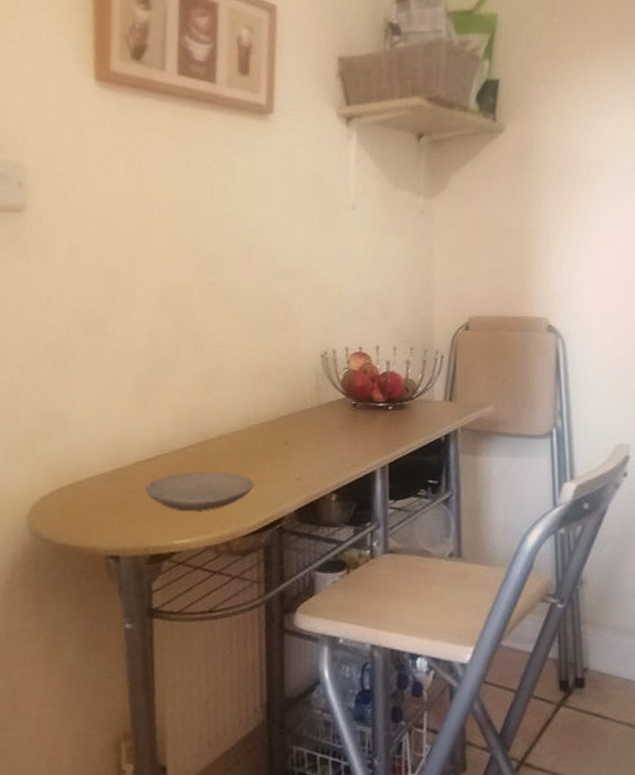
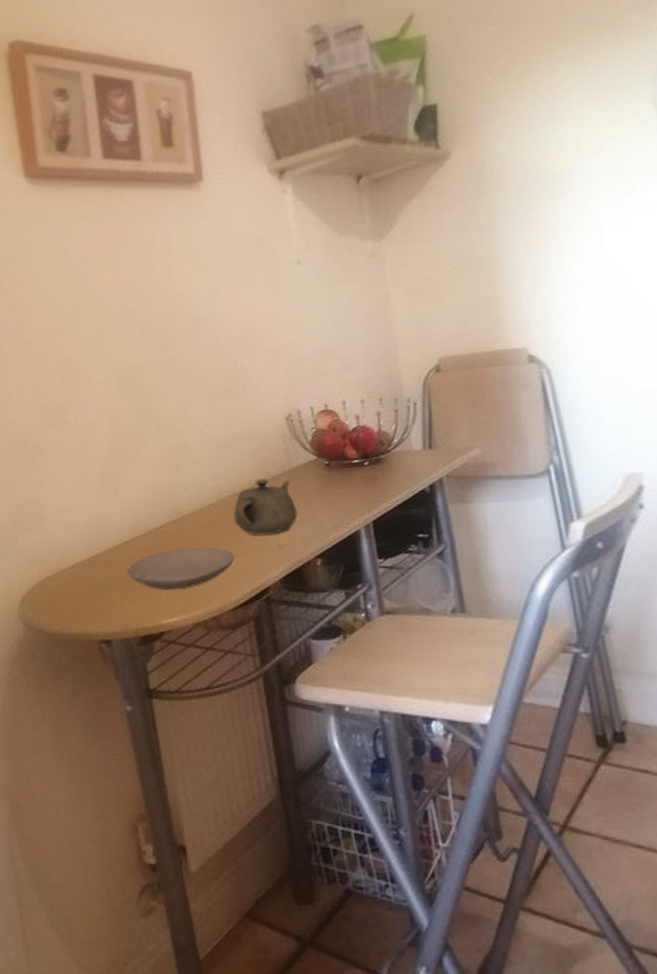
teapot: none [258,411,320,466] -> present [233,478,298,535]

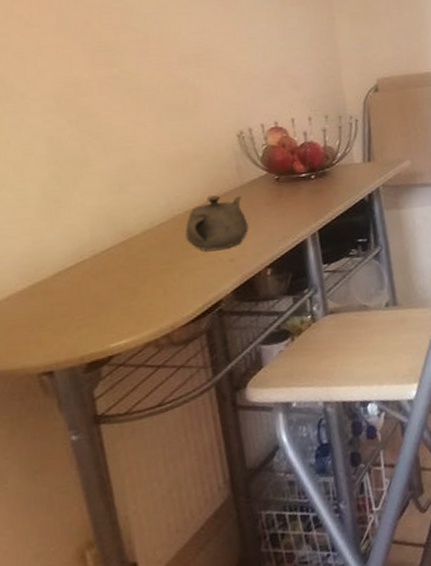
plate: present [127,547,235,591] -> none [71,266,187,314]

